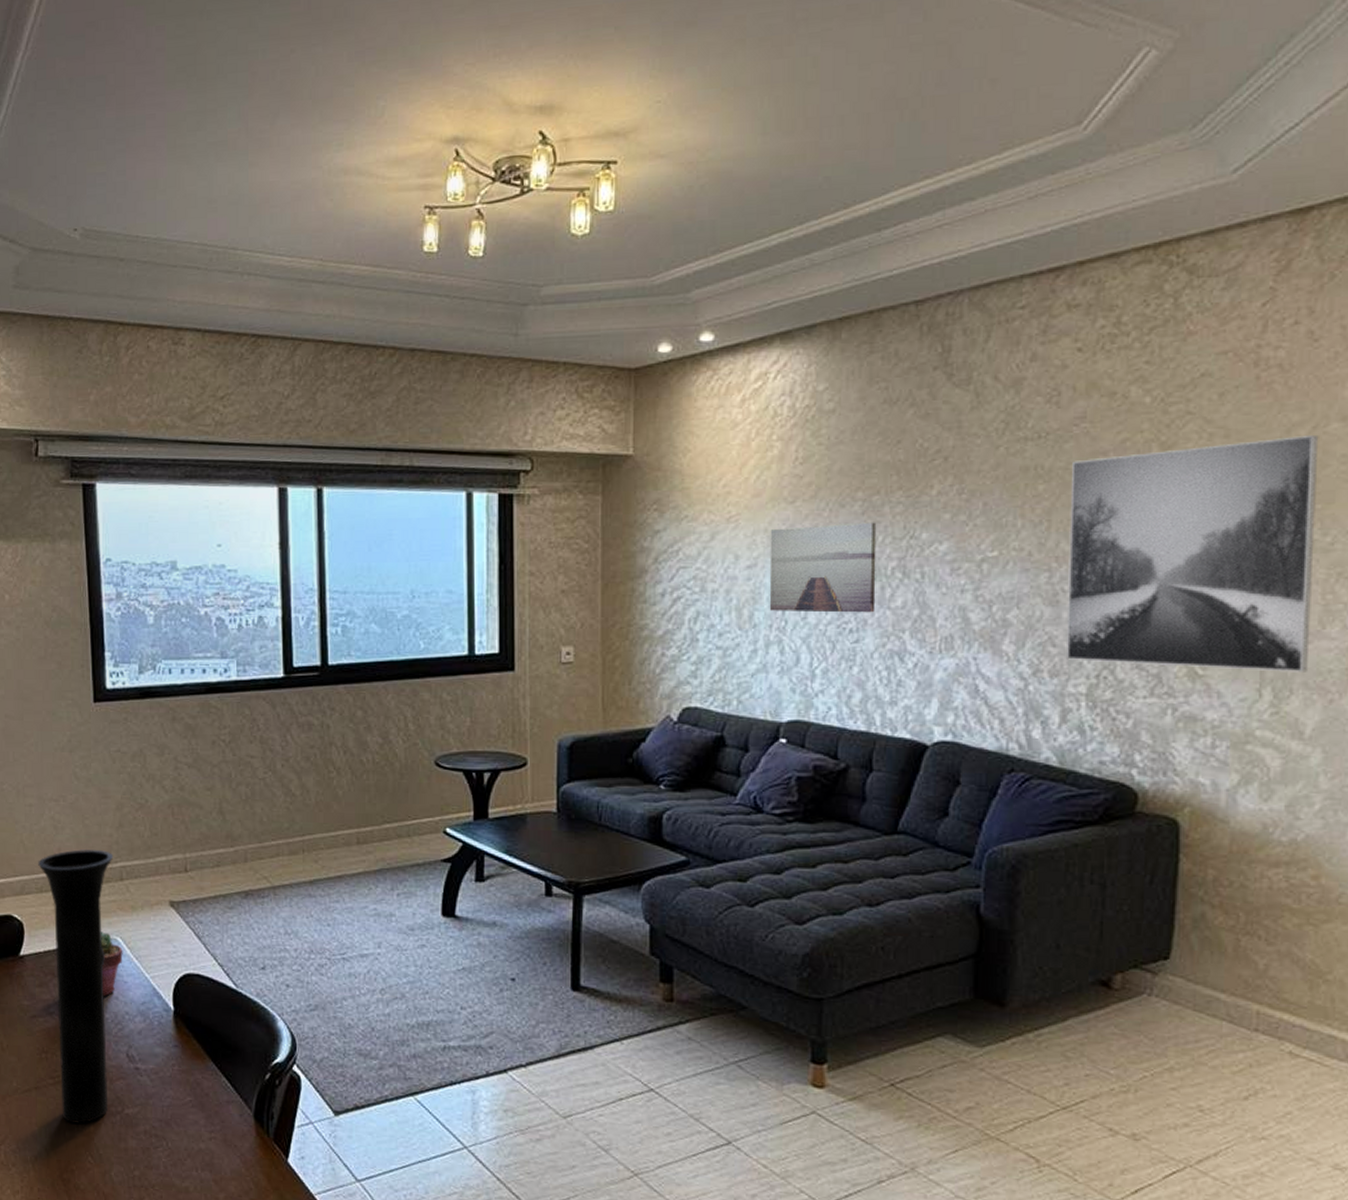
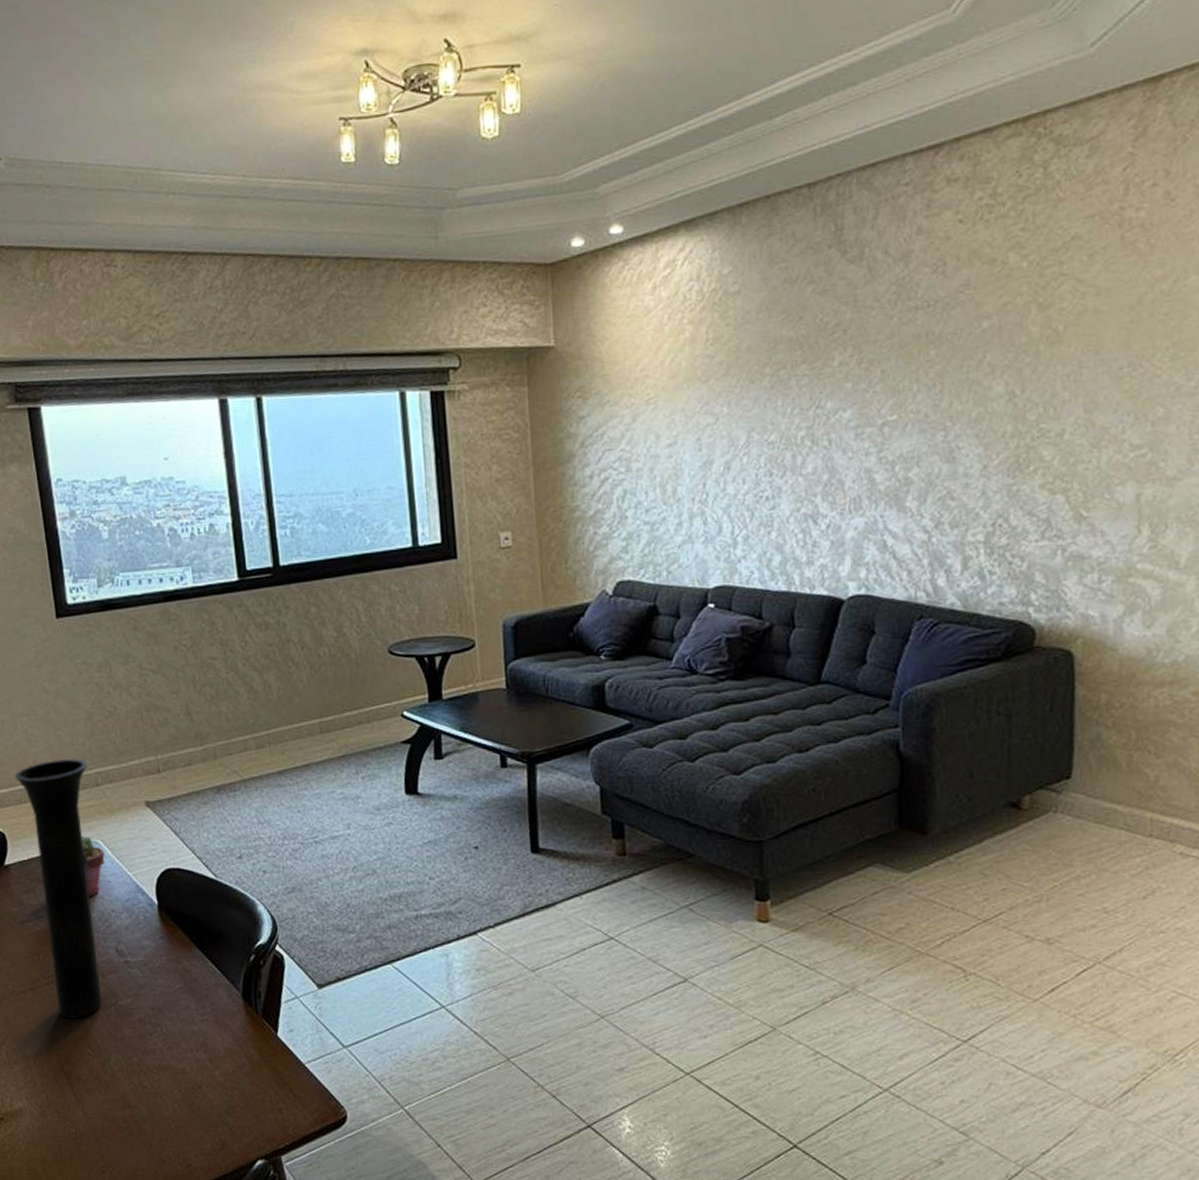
wall art: present [769,522,877,613] -> none [687,395,789,486]
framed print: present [1067,434,1319,672] -> none [960,287,1181,512]

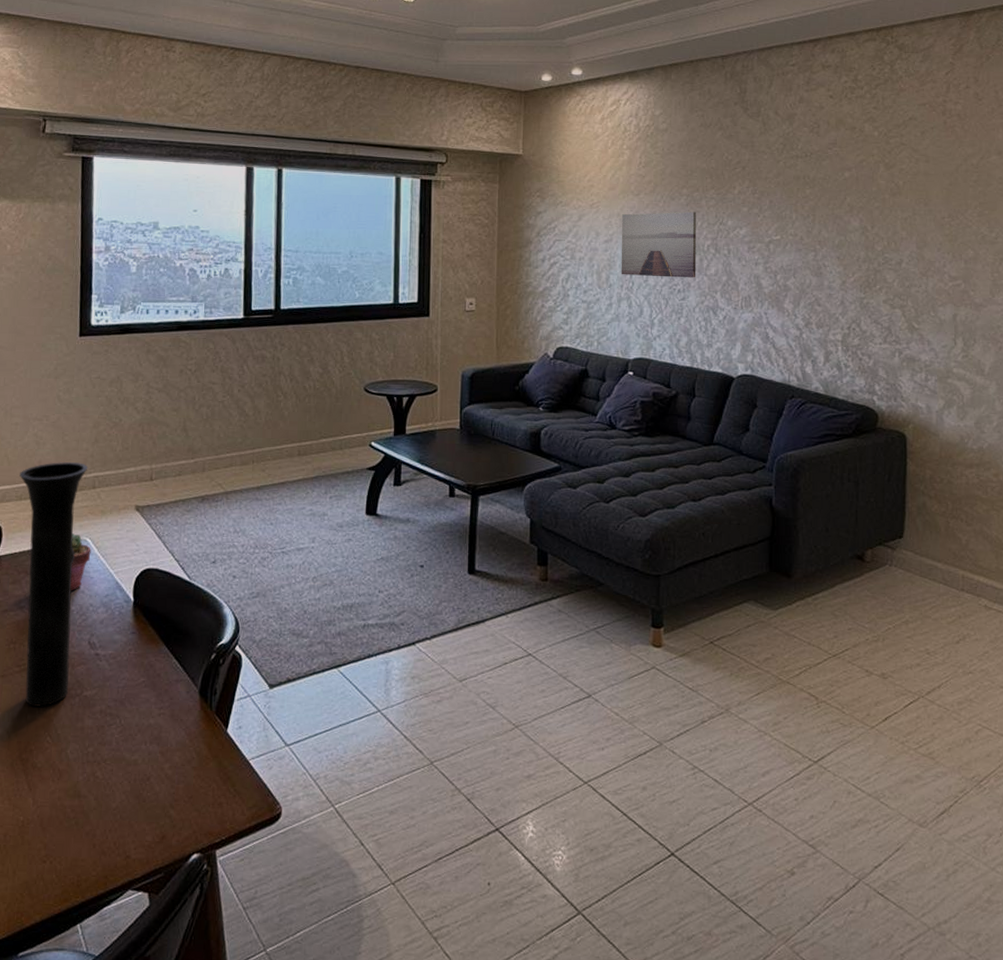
wall art: none [687,395,789,486] -> present [621,211,697,278]

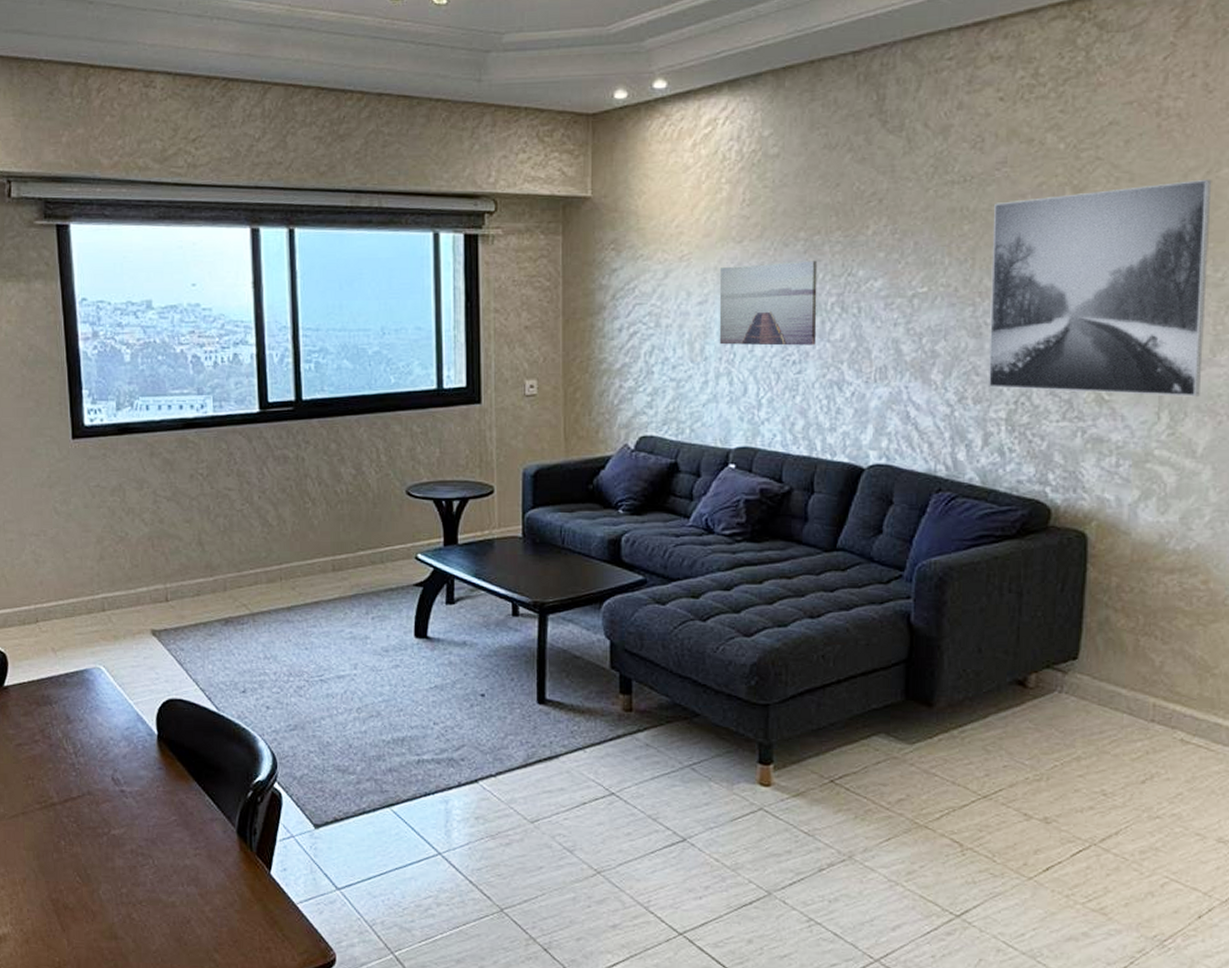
vase: present [19,461,88,707] -> none [20,581,95,846]
potted succulent: present [70,533,91,591] -> none [84,661,107,724]
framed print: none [827,163,985,327] -> present [989,179,1212,397]

